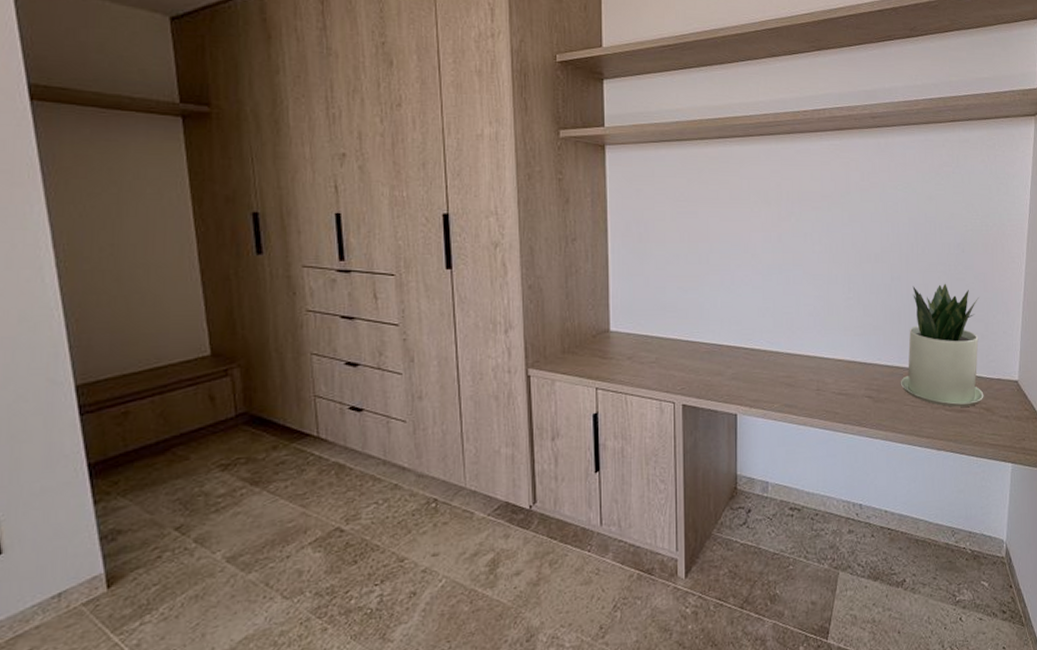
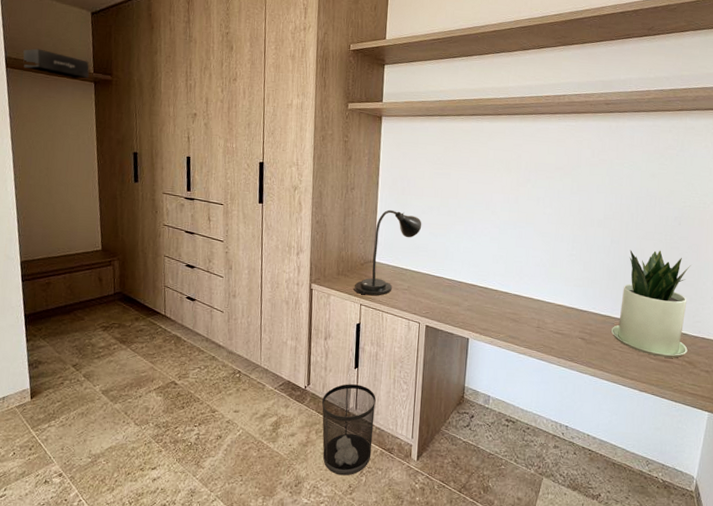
box: none [58,70,174,112] -> present [23,48,90,79]
waste bin: none [554,492,626,616] -> present [321,384,376,476]
desk lamp: none [586,262,667,376] -> present [353,209,422,296]

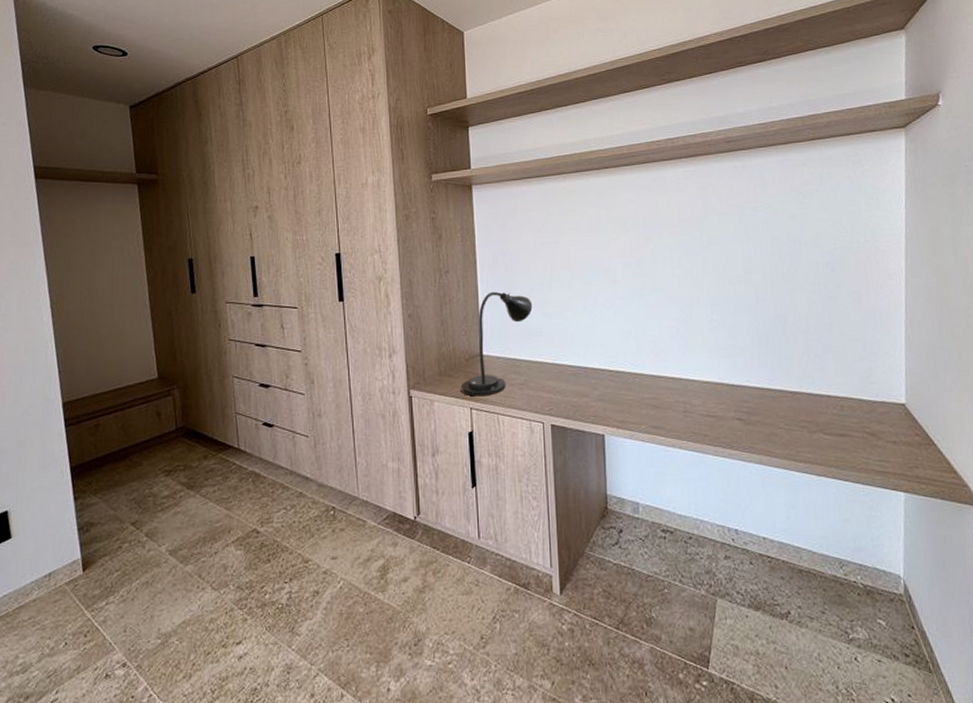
box: present [23,48,90,79] -> none [54,153,132,182]
waste bin: present [321,384,376,476] -> none [436,507,504,625]
planter: present [611,250,691,358] -> none [771,302,867,431]

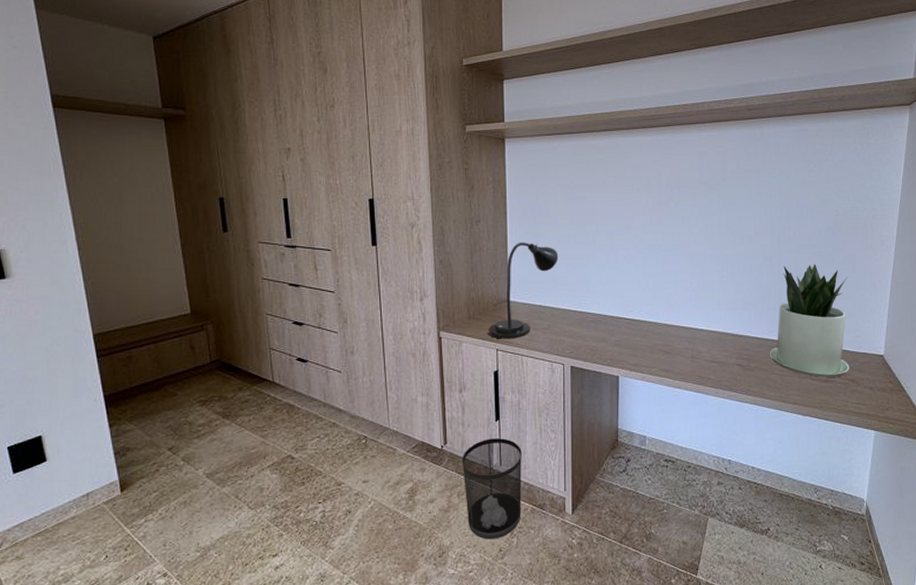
waste bin: none [436,507,504,625] -> present [461,438,522,540]
planter: none [771,302,867,431] -> present [769,263,850,377]

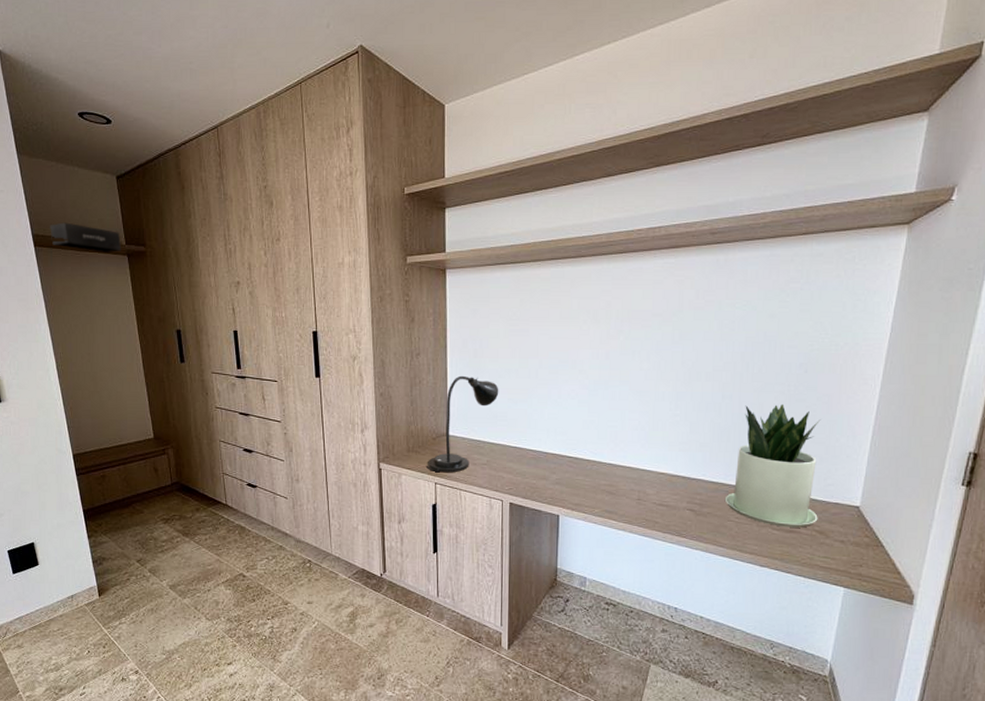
box: none [73,83,158,116] -> present [50,222,122,252]
waste bin: present [461,438,522,540] -> none [400,570,459,667]

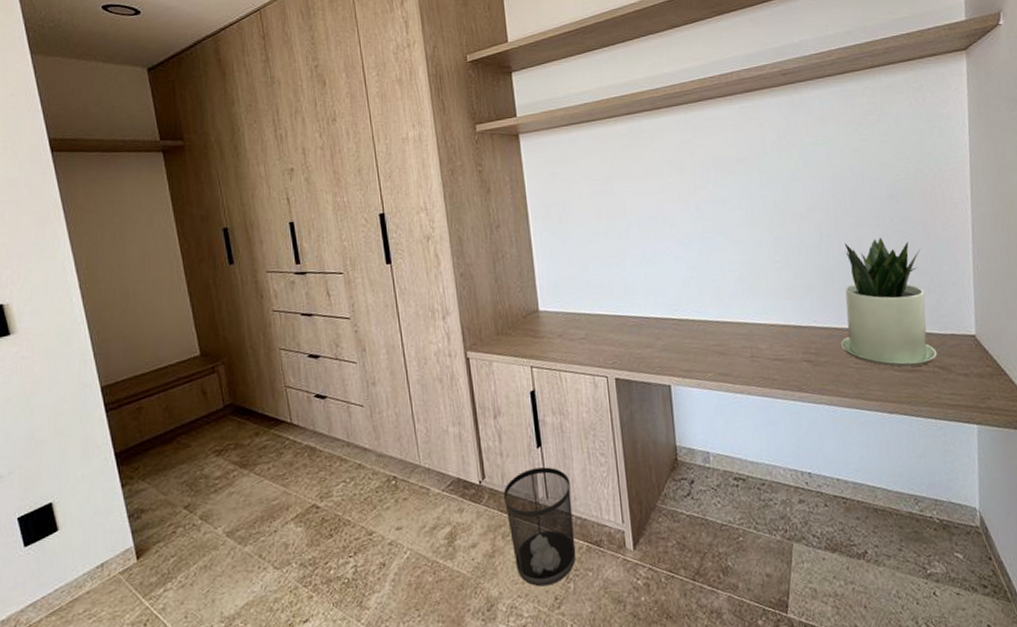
box: present [50,222,122,252] -> none [70,122,156,152]
waste bin: none [400,570,459,667] -> present [503,467,576,587]
desk lamp: present [427,375,499,473] -> none [519,244,590,355]

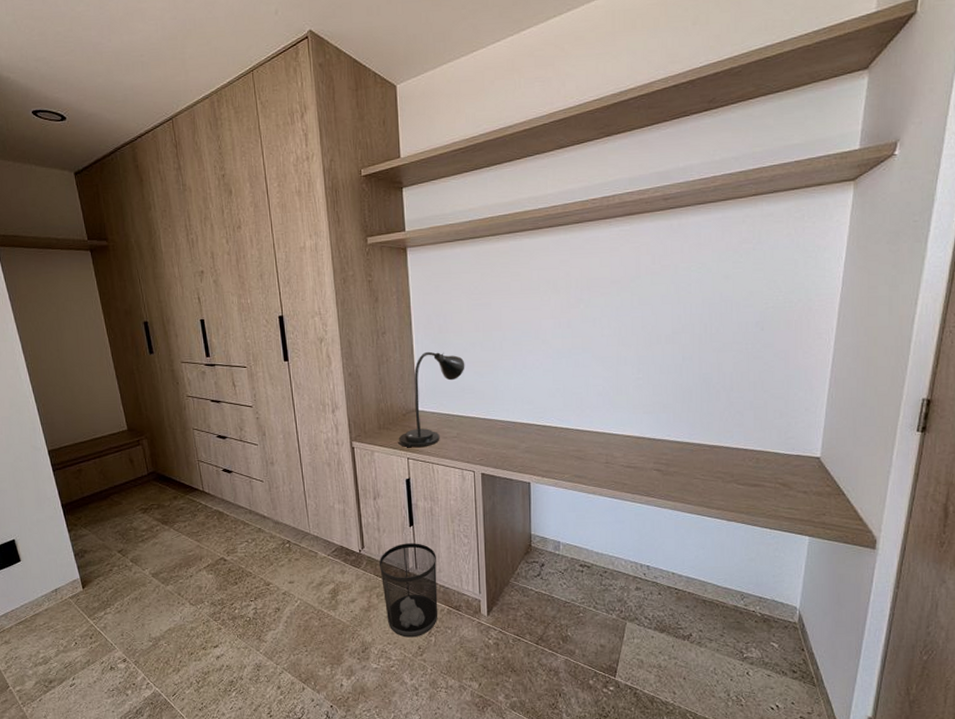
desk lamp: none [519,244,590,355] -> present [398,351,465,448]
planter: present [840,237,937,367] -> none [690,362,781,482]

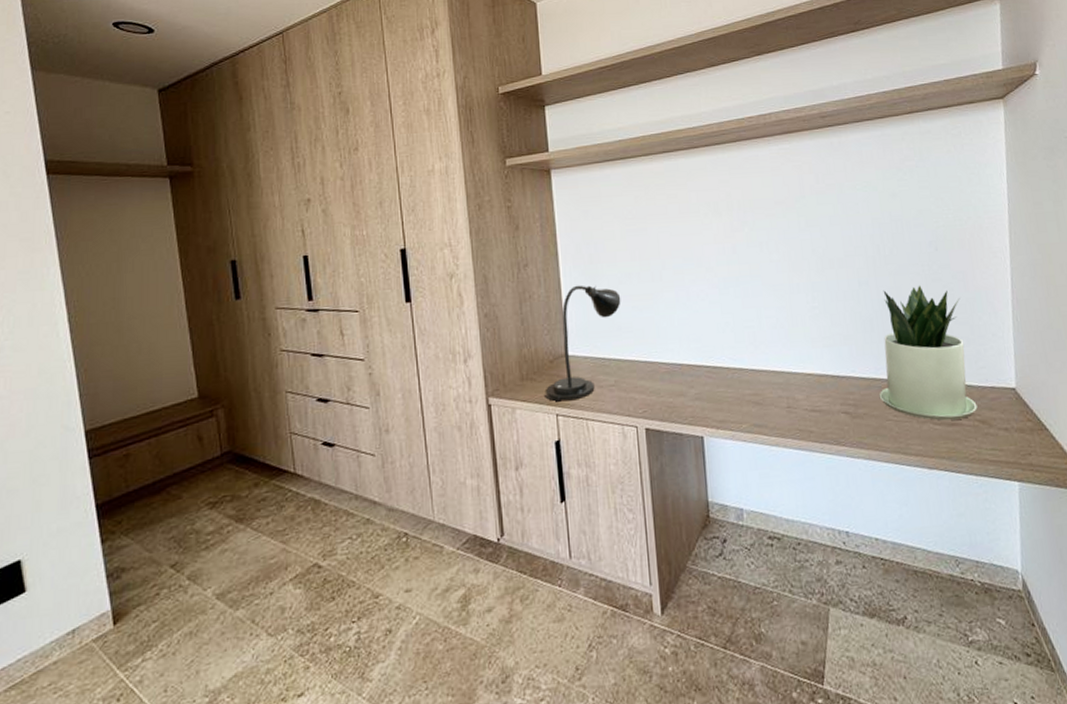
waste bin: present [379,543,438,638] -> none [522,523,600,656]
planter: none [690,362,781,482] -> present [879,285,978,421]

